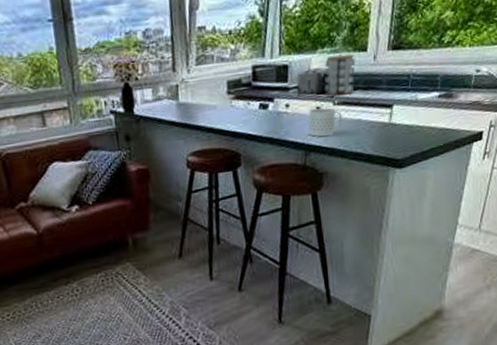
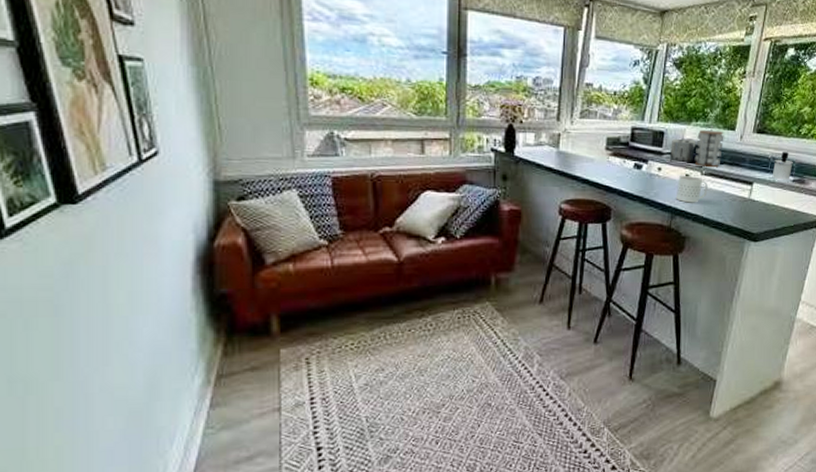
soap dispenser: none [407,65,437,98] -> present [768,152,793,180]

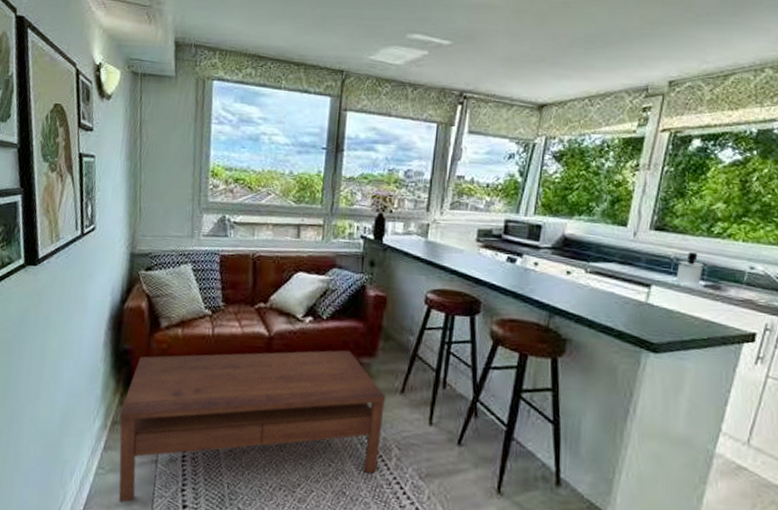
coffee table: none [225,267,526,459] -> present [118,350,387,503]
toaster: present [669,139,696,163] -> none [547,233,579,260]
mug: present [675,176,708,203] -> none [554,272,594,303]
spice rack: present [694,125,724,168] -> none [577,219,613,266]

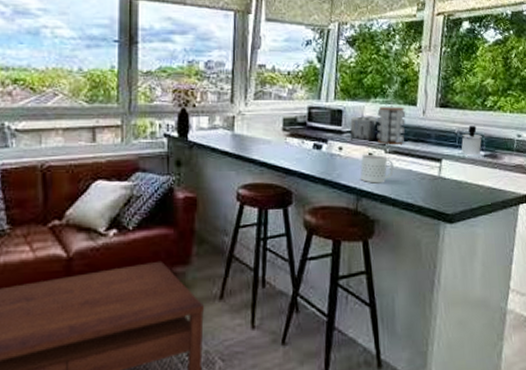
toaster: none [547,233,579,260] -> present [349,117,377,141]
mug: none [554,272,594,303] -> present [360,155,394,184]
spice rack: none [577,219,613,266] -> present [376,101,406,145]

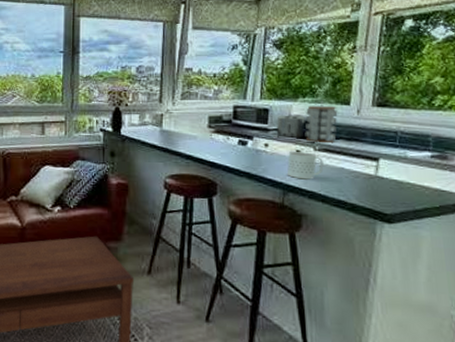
soap dispenser: present [454,126,482,156] -> none [394,125,429,156]

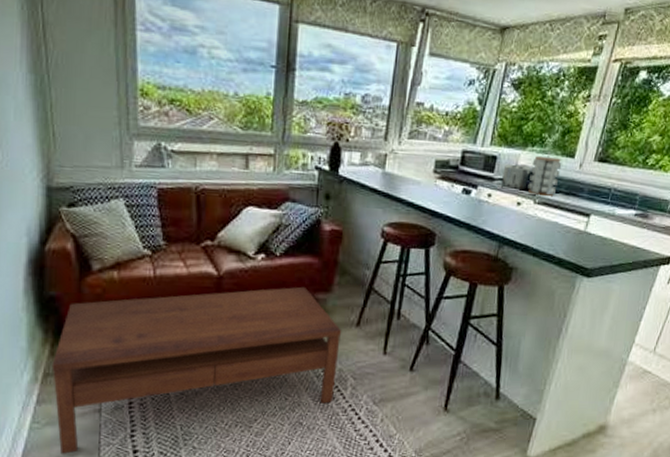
mug: present [286,152,324,180] -> none [504,203,541,233]

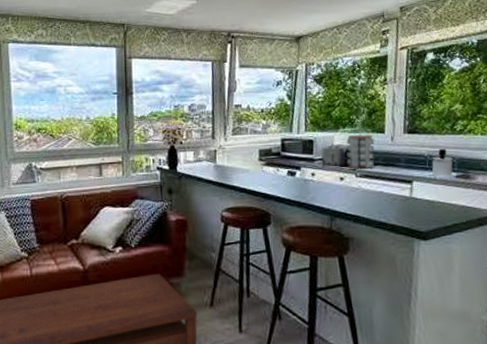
soap dispenser: none [609,183,637,214] -> present [424,149,454,177]

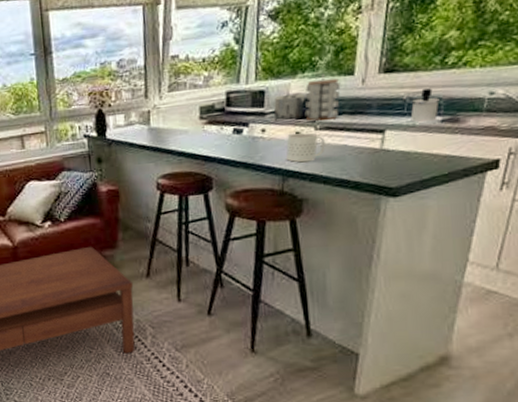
mug: none [332,179,365,205] -> present [285,132,325,163]

